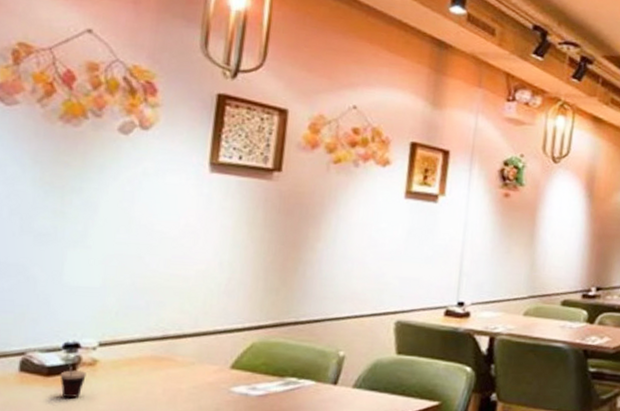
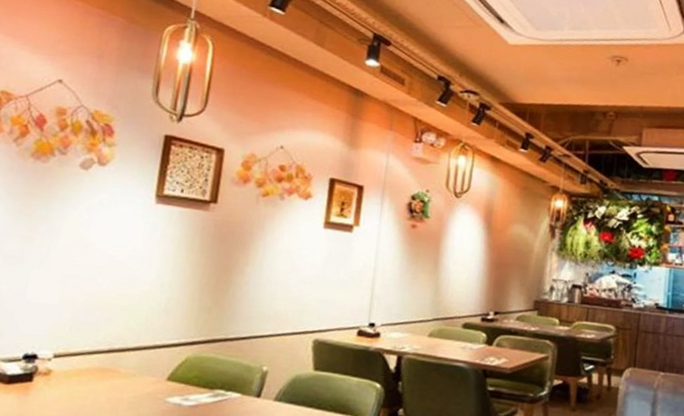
cup: present [60,364,87,397] -> none [19,374,42,404]

